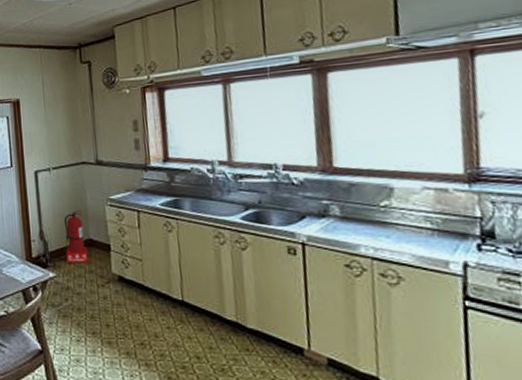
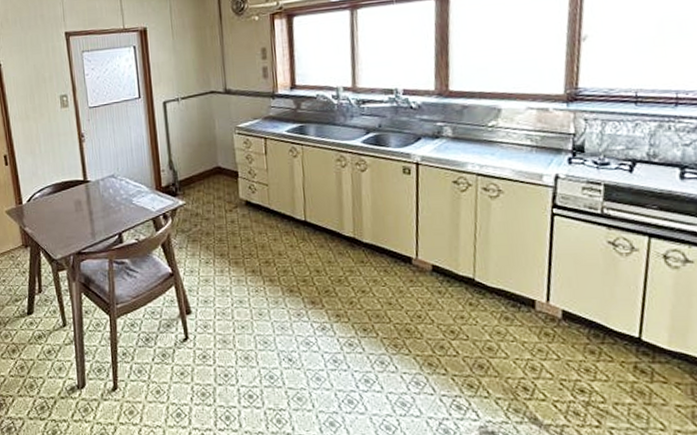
fire extinguisher: present [63,210,89,264] -> none [192,139,217,191]

